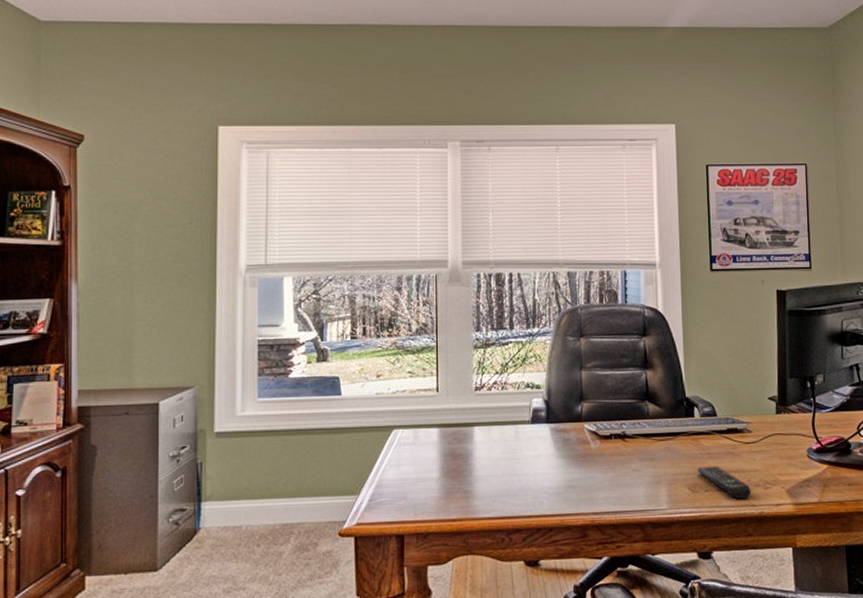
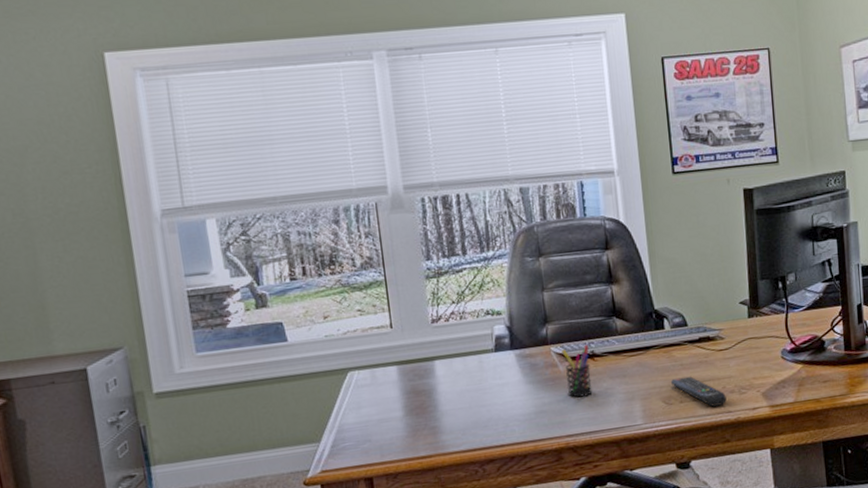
pen holder: none [594,425,621,476] -> present [561,344,593,398]

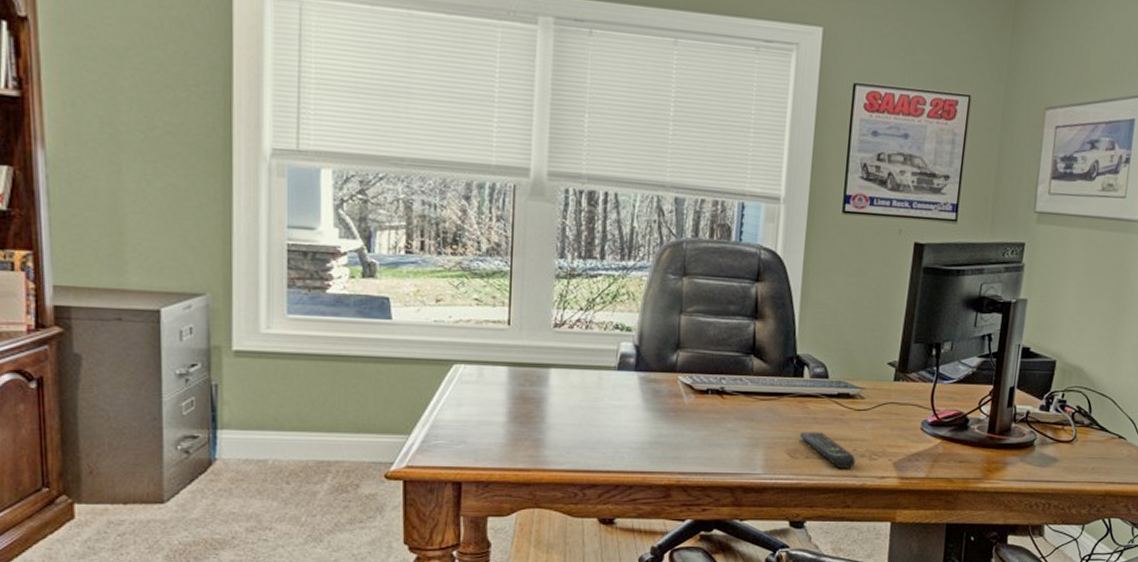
pen holder: present [561,344,593,398] -> none [688,379,719,435]

